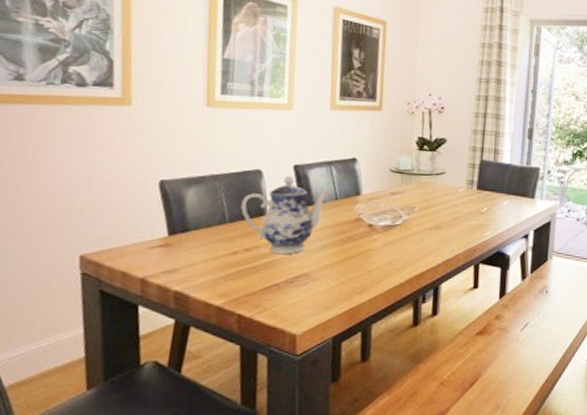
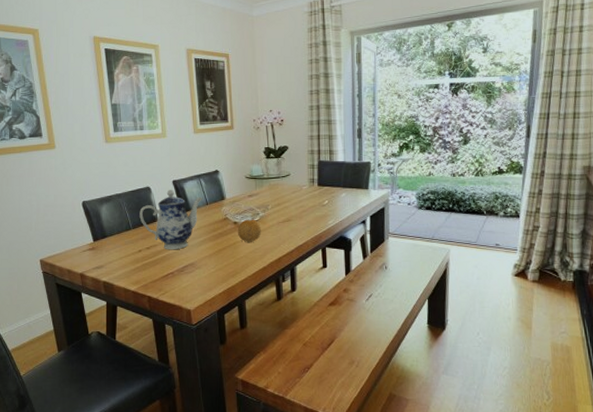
fruit: none [371,222,404,251] -> present [237,219,262,242]

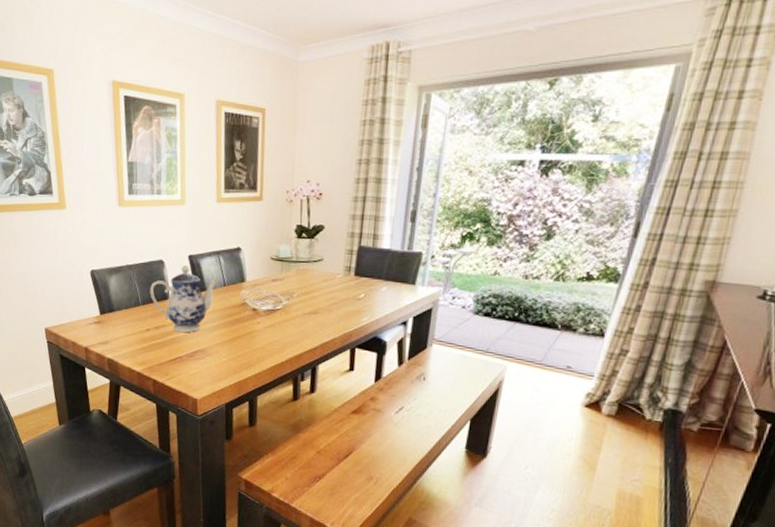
fruit: present [237,219,262,242] -> none [255,306,284,333]

